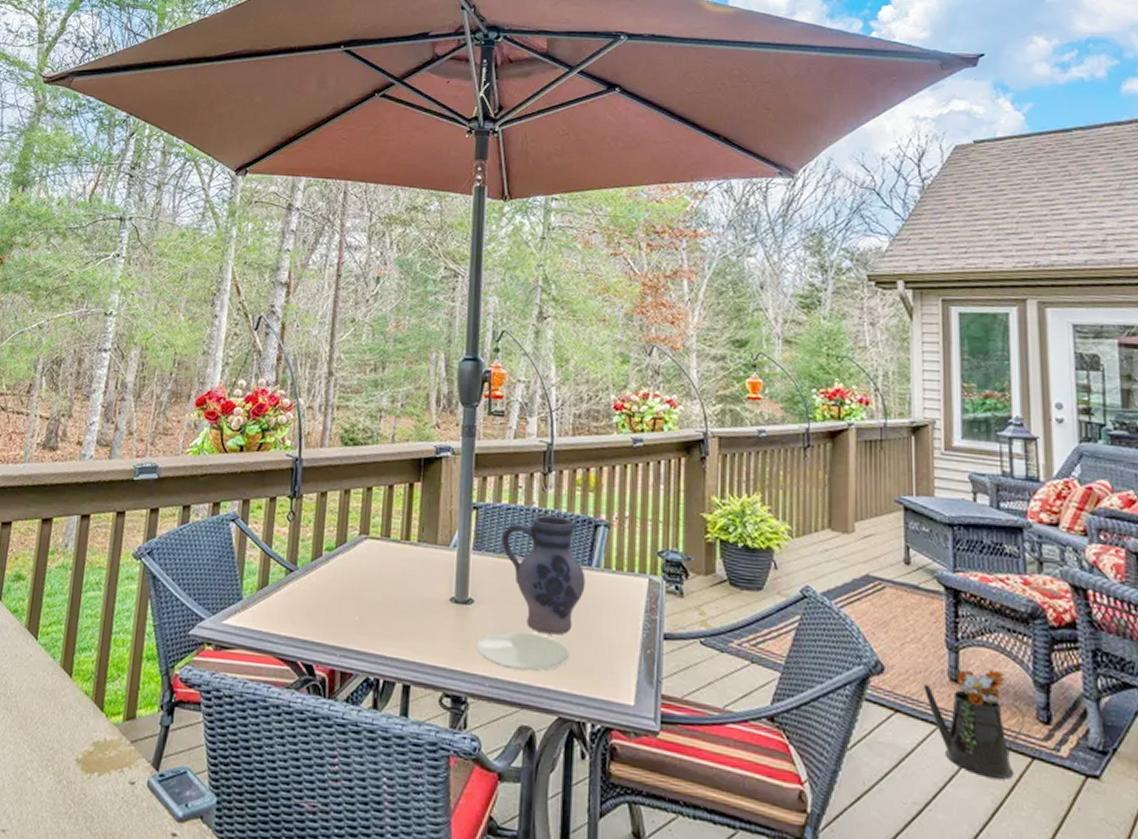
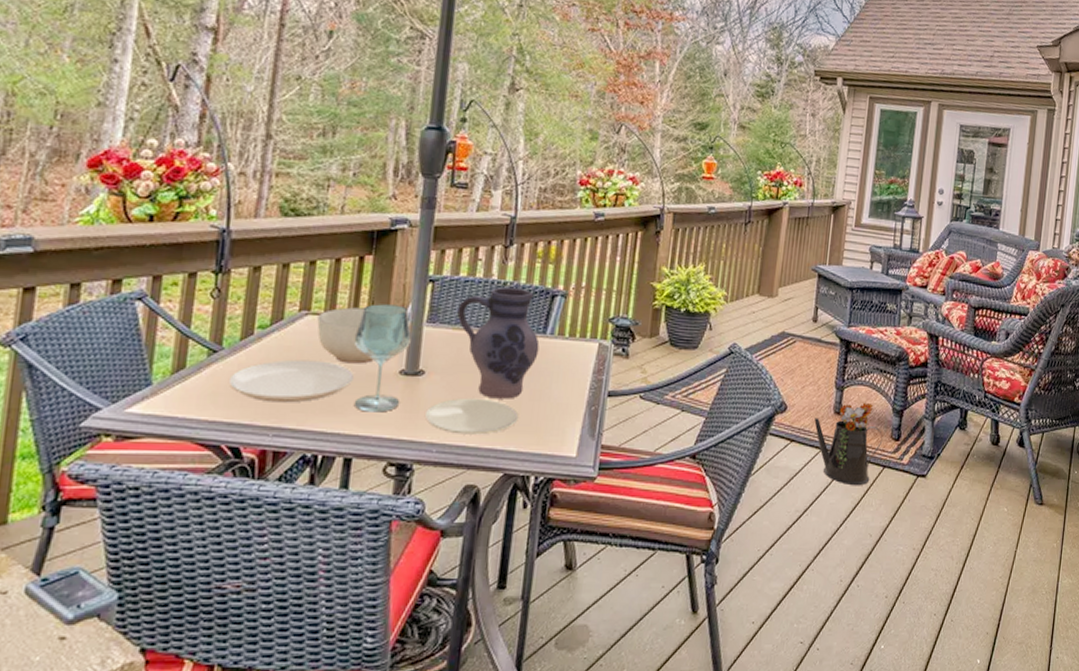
plate: none [302,582,410,625] -> present [228,359,355,403]
bowl: none [375,532,425,589] -> present [317,307,373,364]
wine glass: none [407,530,459,640] -> present [353,304,412,413]

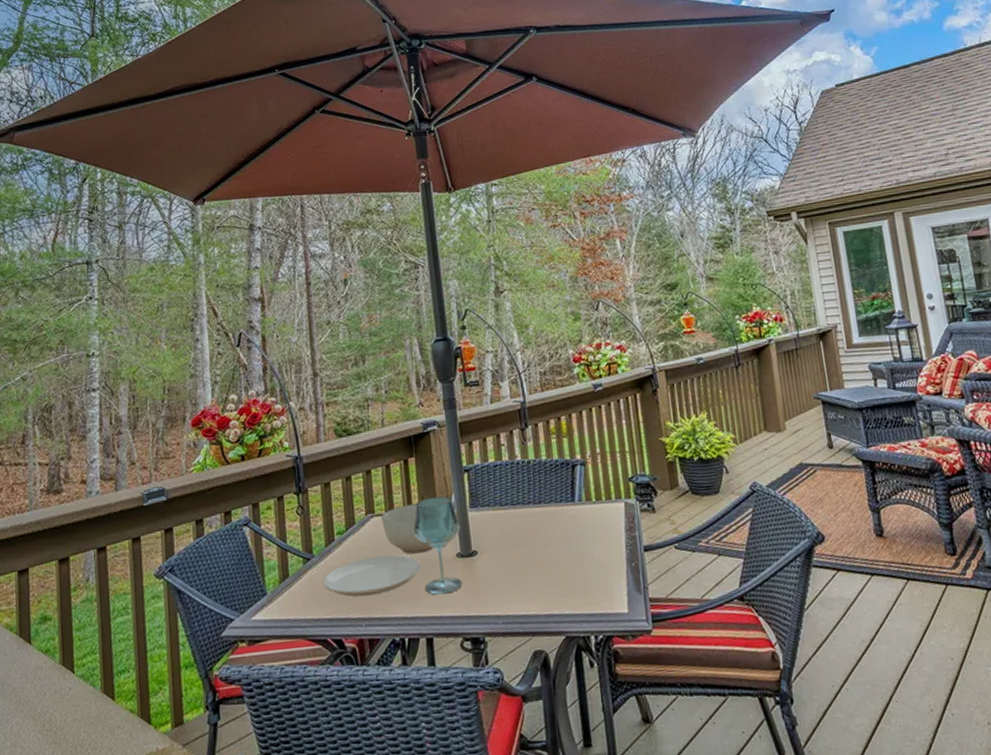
plate: present [425,398,519,435] -> none [486,569,568,605]
pitcher: present [457,286,540,399] -> none [493,463,572,568]
watering can: present [814,402,883,485] -> none [856,520,938,608]

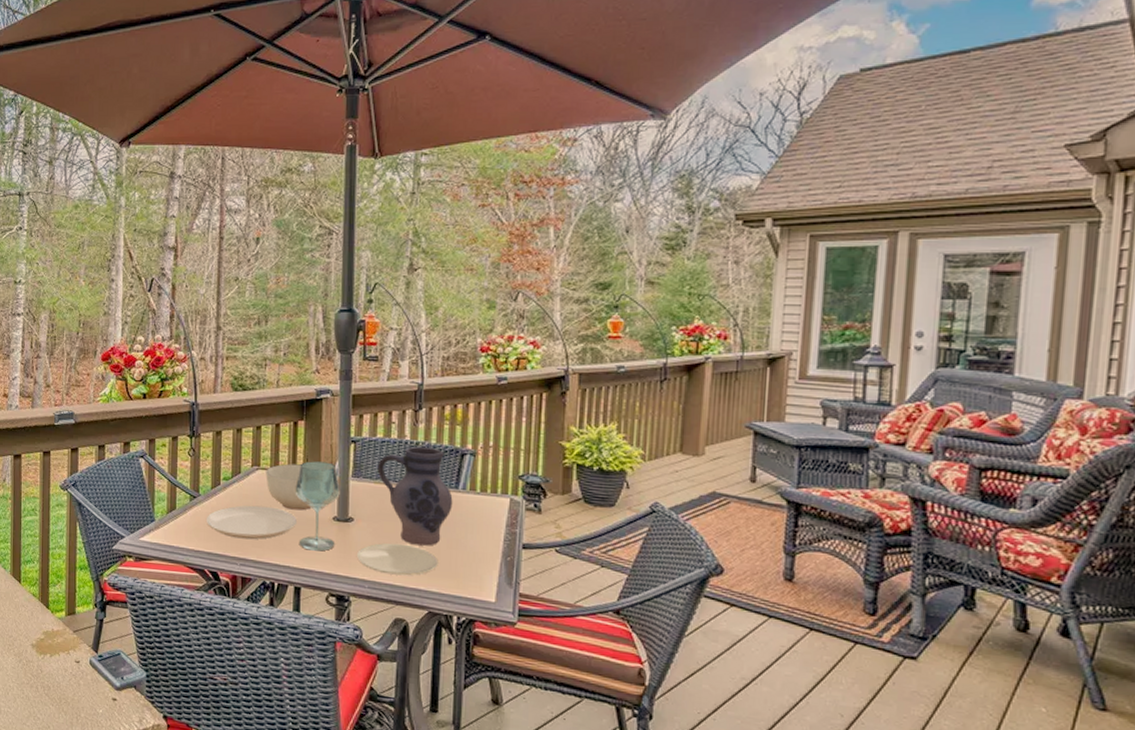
plate: none [486,569,568,605] -> present [357,543,439,576]
pitcher: none [493,463,572,568] -> present [377,446,453,546]

